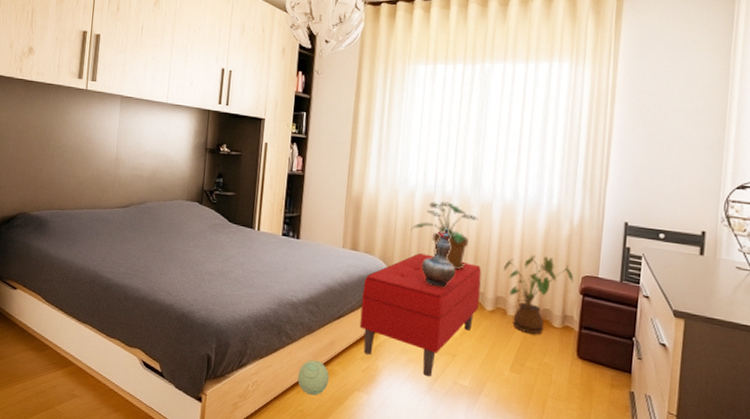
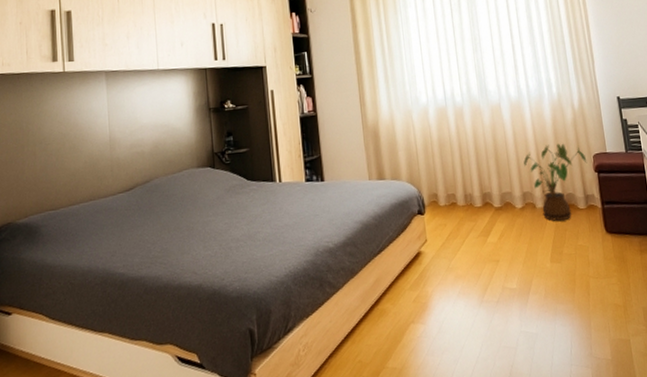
plush toy: present [297,360,330,396] -> none [349,303,383,342]
bench: present [359,253,482,377] -> none [396,166,510,290]
potted plant: present [411,201,479,269] -> none [431,111,492,175]
decorative vase: present [421,227,456,288] -> none [448,136,482,197]

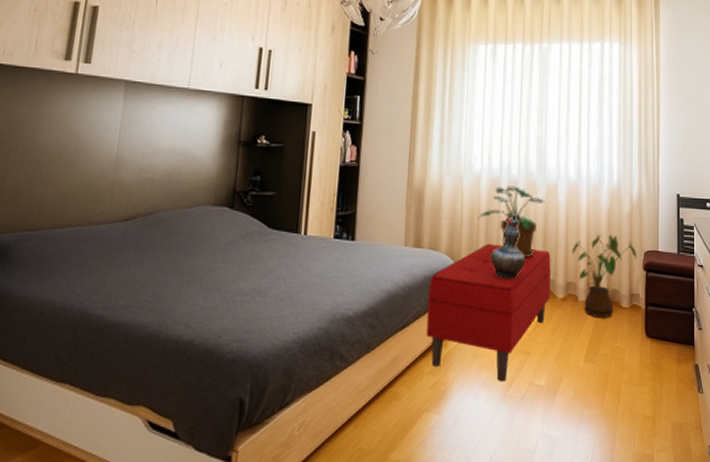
bench: none [396,166,510,290] -> present [426,244,551,383]
potted plant: none [431,111,492,175] -> present [477,186,545,256]
decorative vase: none [448,136,482,197] -> present [490,212,526,279]

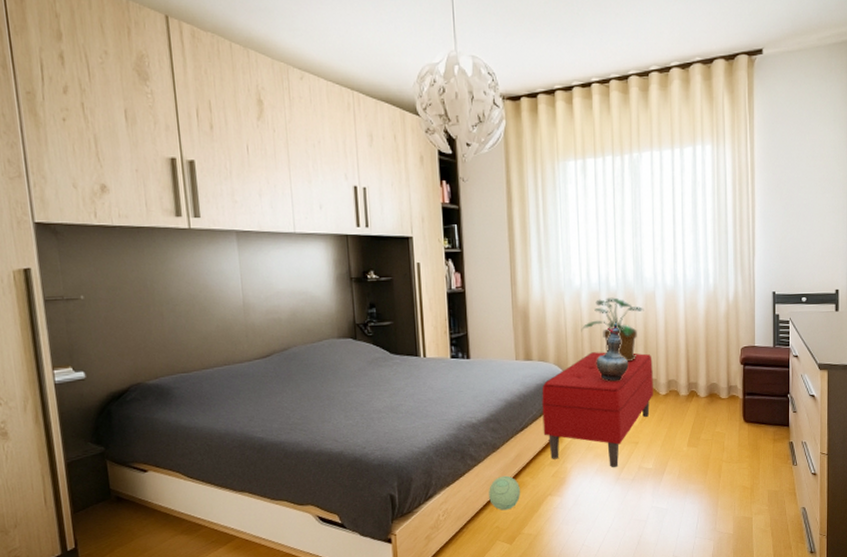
plush toy: none [355,383,394,428] -> present [489,475,521,510]
house plant: present [572,234,637,319] -> none [672,334,735,409]

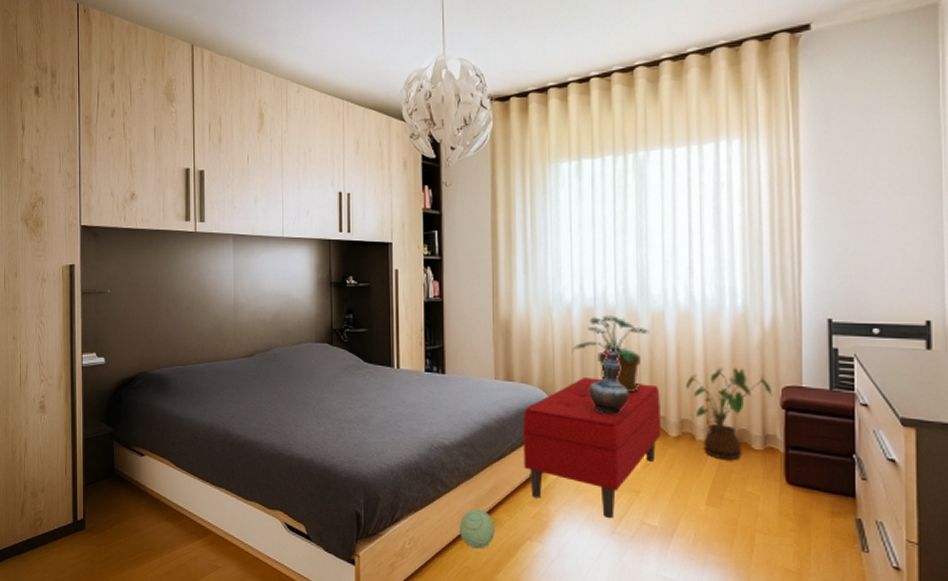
house plant: none [672,334,735,409] -> present [686,367,773,461]

